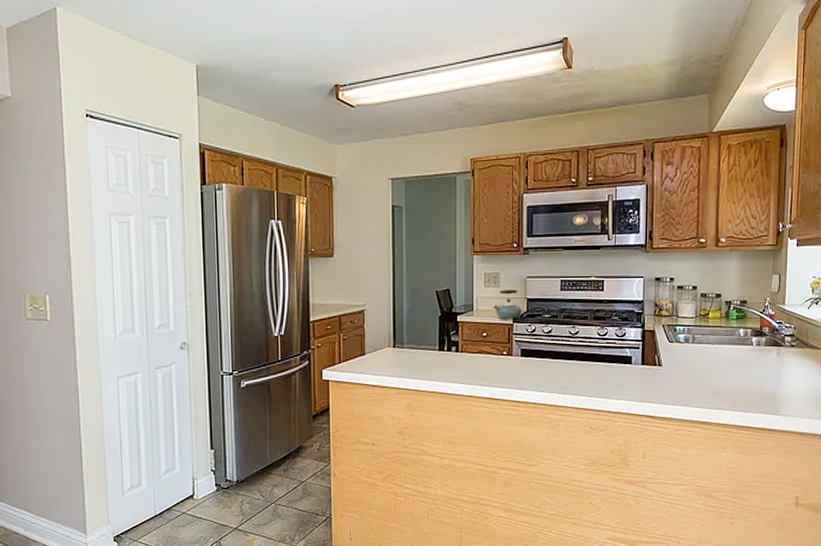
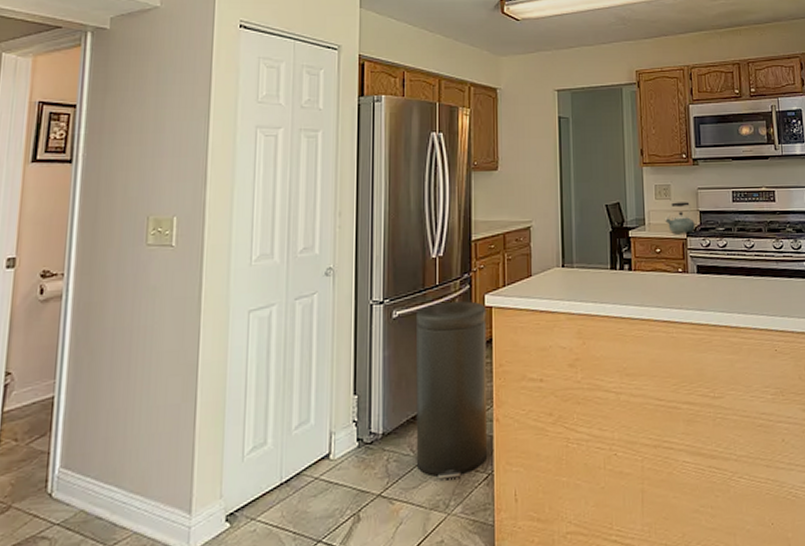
pedal bin: none [261,375,326,519] -> present [415,301,488,479]

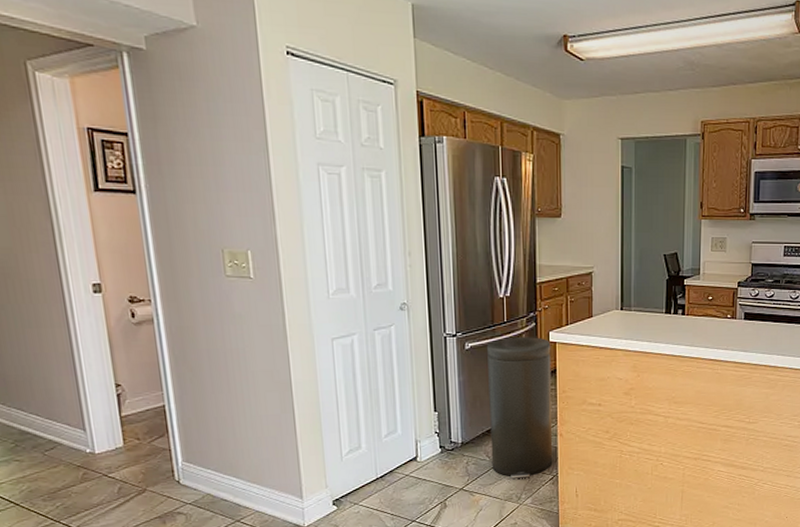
kettle: present [664,202,695,235] -> none [718,254,746,284]

